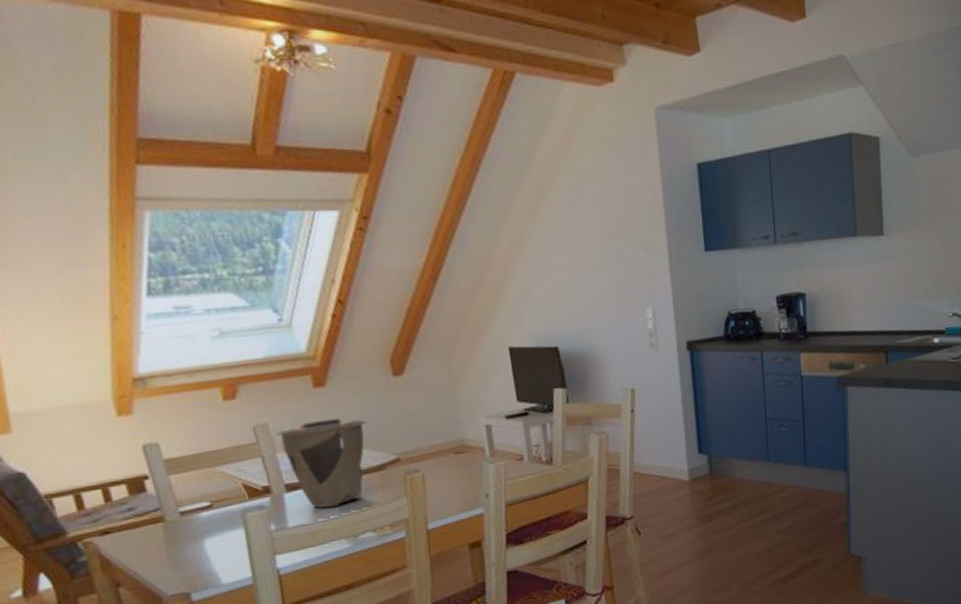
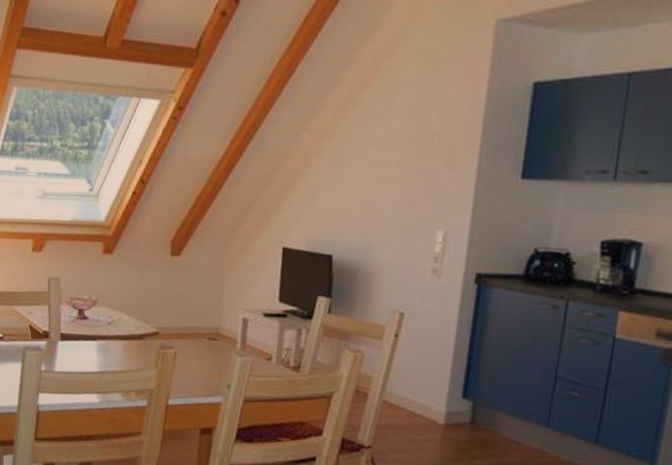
decorative bowl: present [276,418,367,509] -> none [65,283,139,364]

